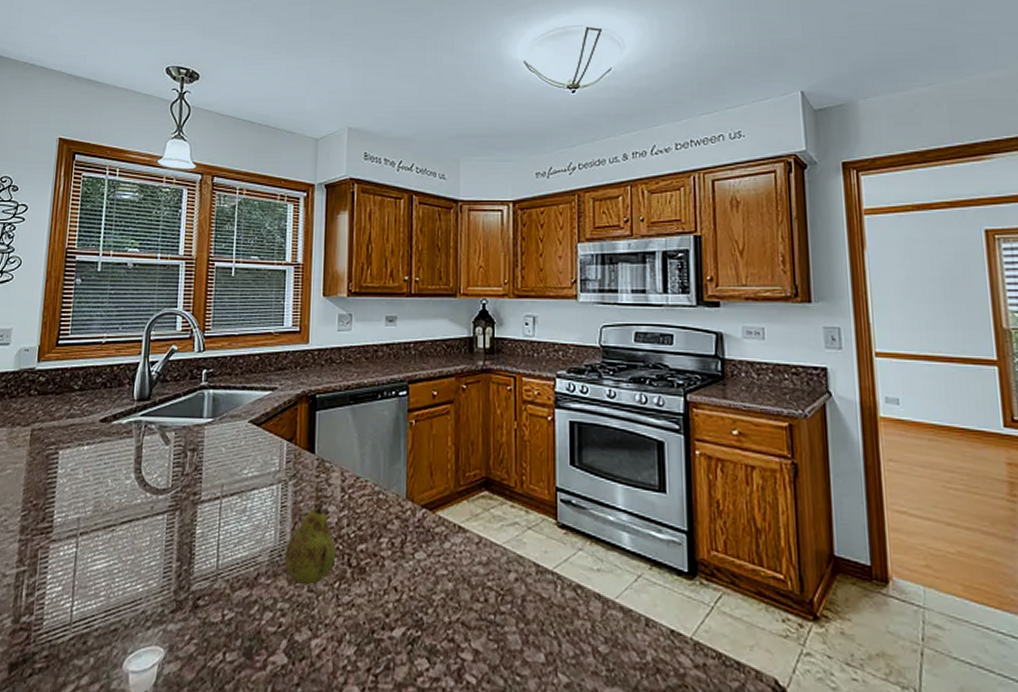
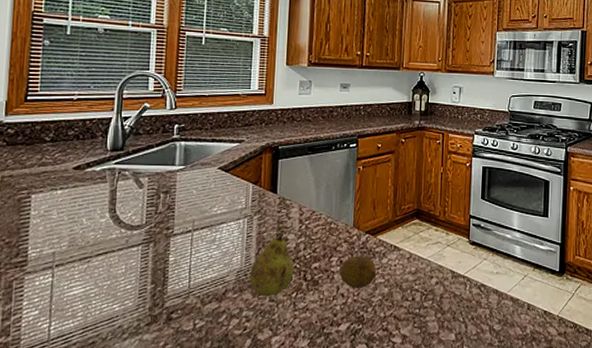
fruit: none [390,536,438,582] -> present [339,255,377,289]

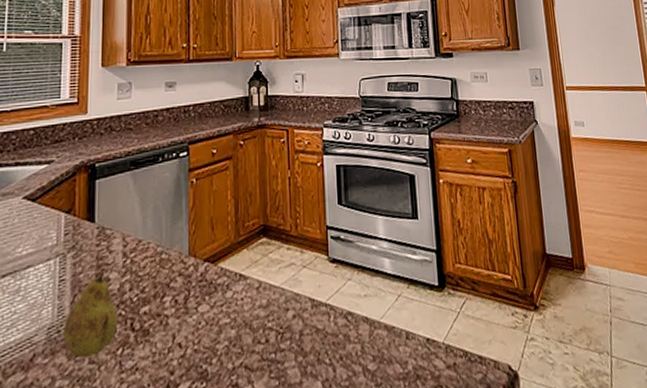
fruit: present [339,255,377,289] -> none [174,290,221,335]

